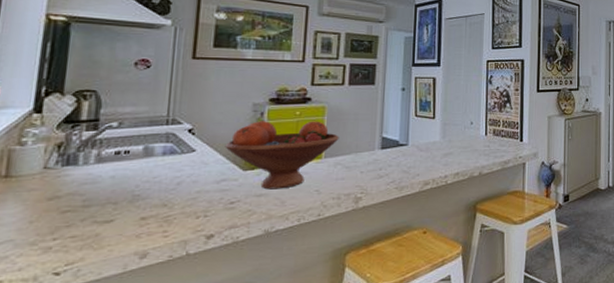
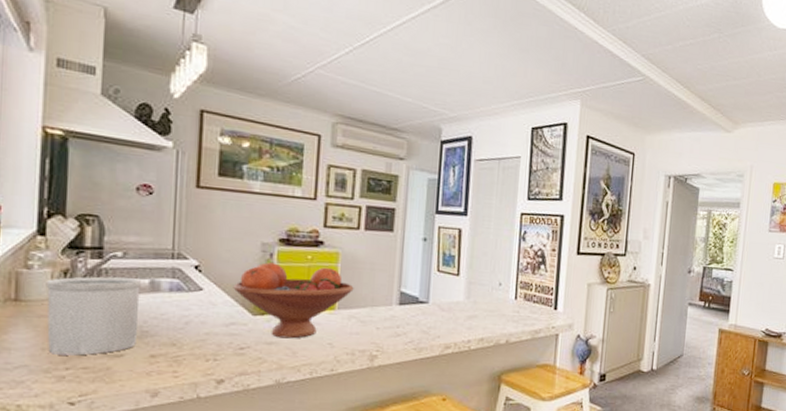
utensil holder: none [36,146,135,227] -> present [45,276,141,356]

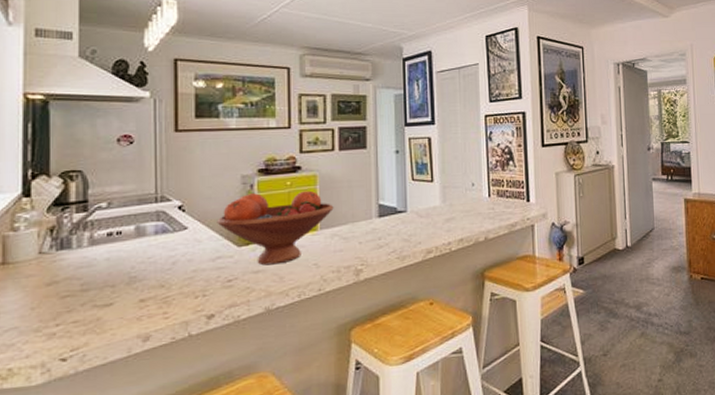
utensil holder: present [45,276,141,356] -> none [32,226,126,313]

